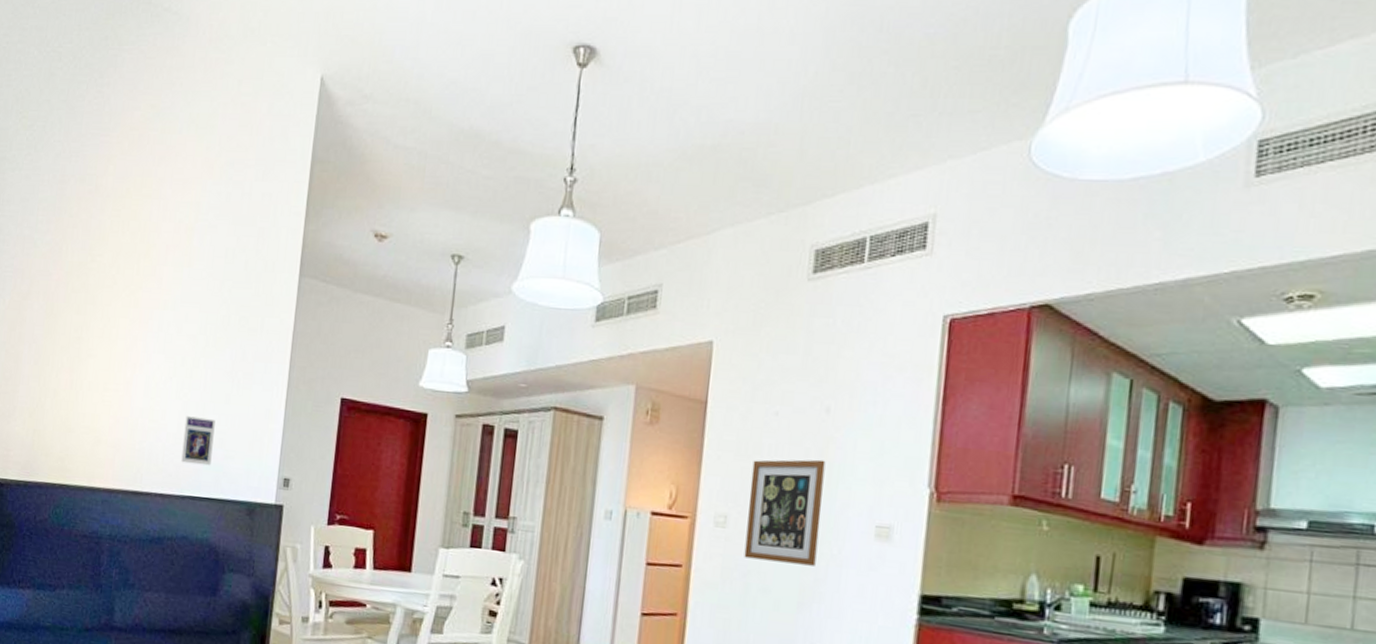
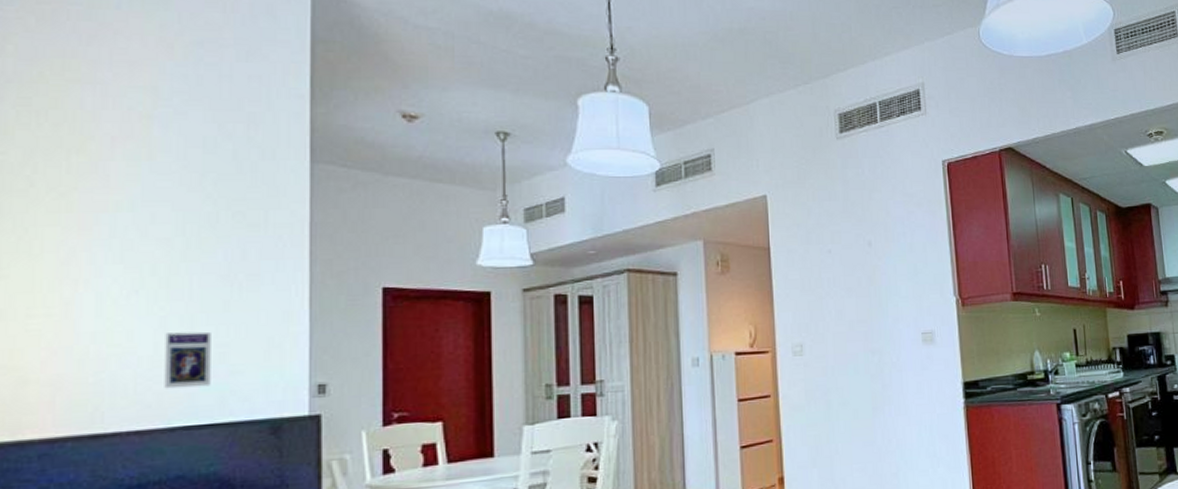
wall art: present [744,459,826,566] -> none [817,285,881,379]

